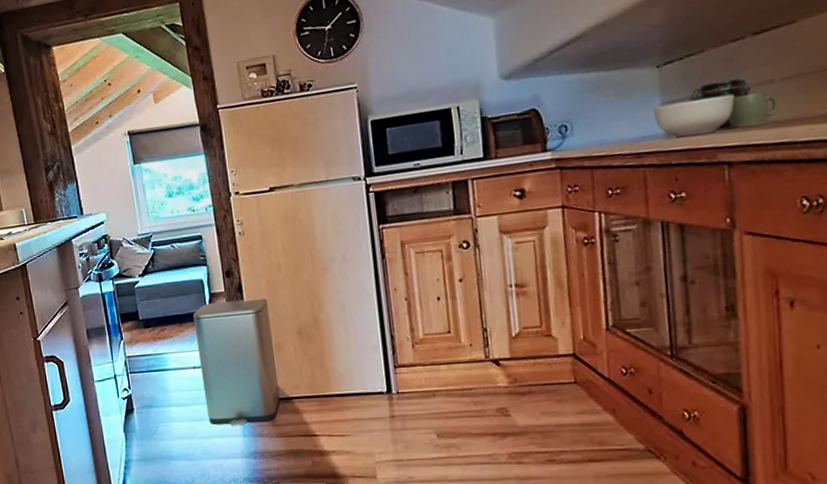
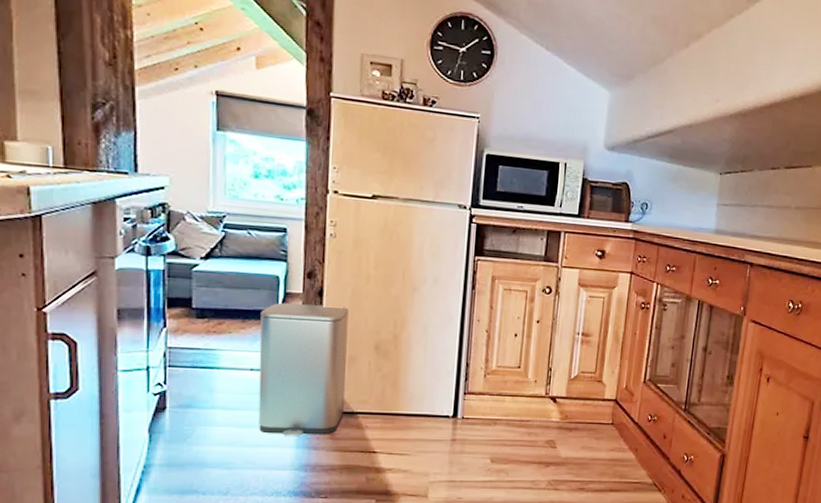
bowl: present [652,93,735,138] -> none [710,206,765,238]
jar: present [689,78,751,130] -> none [736,197,776,236]
mug: present [729,92,778,129] -> none [757,212,790,240]

